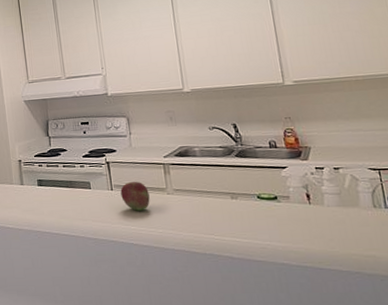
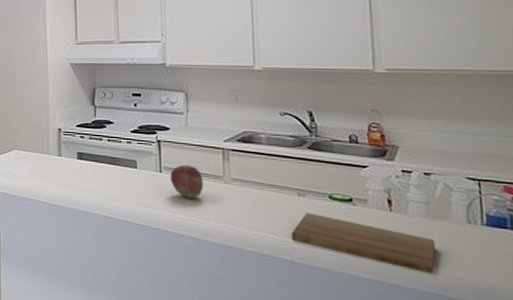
cutting board: none [228,212,351,255] -> present [291,212,436,273]

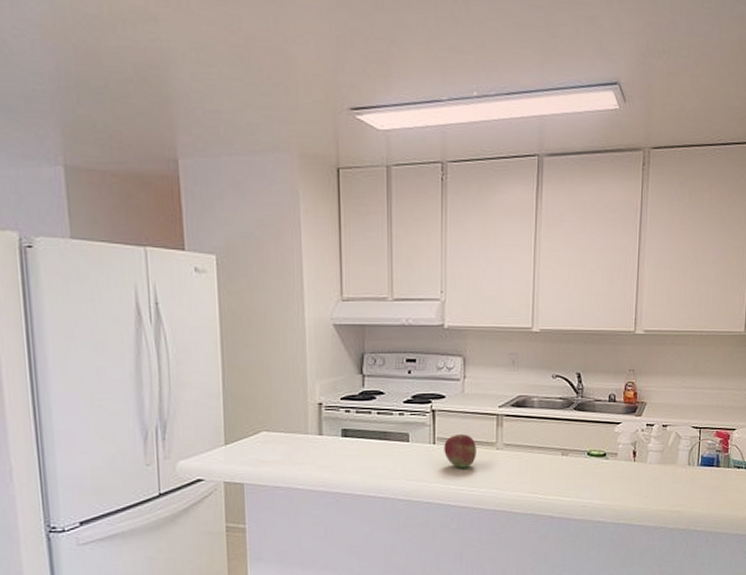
cutting board: present [291,212,436,273] -> none [553,470,664,511]

